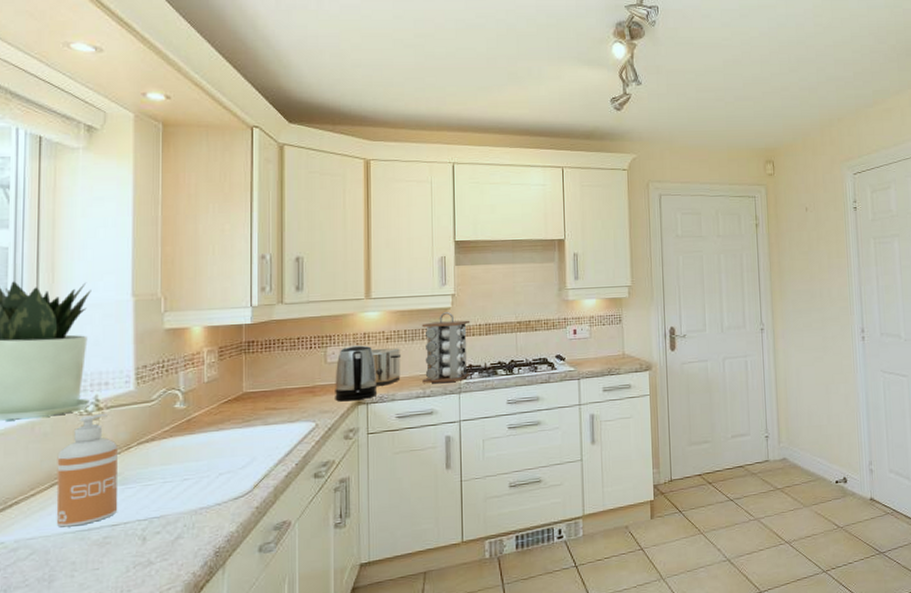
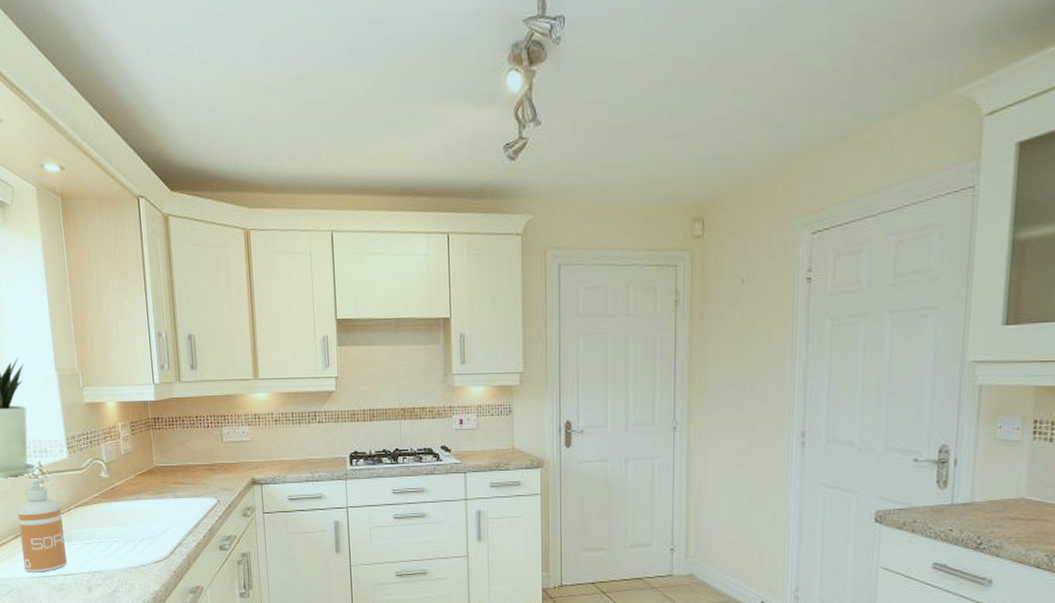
kettle: present [335,345,378,402] -> none [231,426,270,480]
toaster: present [372,348,402,386] -> none [262,430,290,468]
spice rack: present [421,312,471,384] -> none [307,396,356,469]

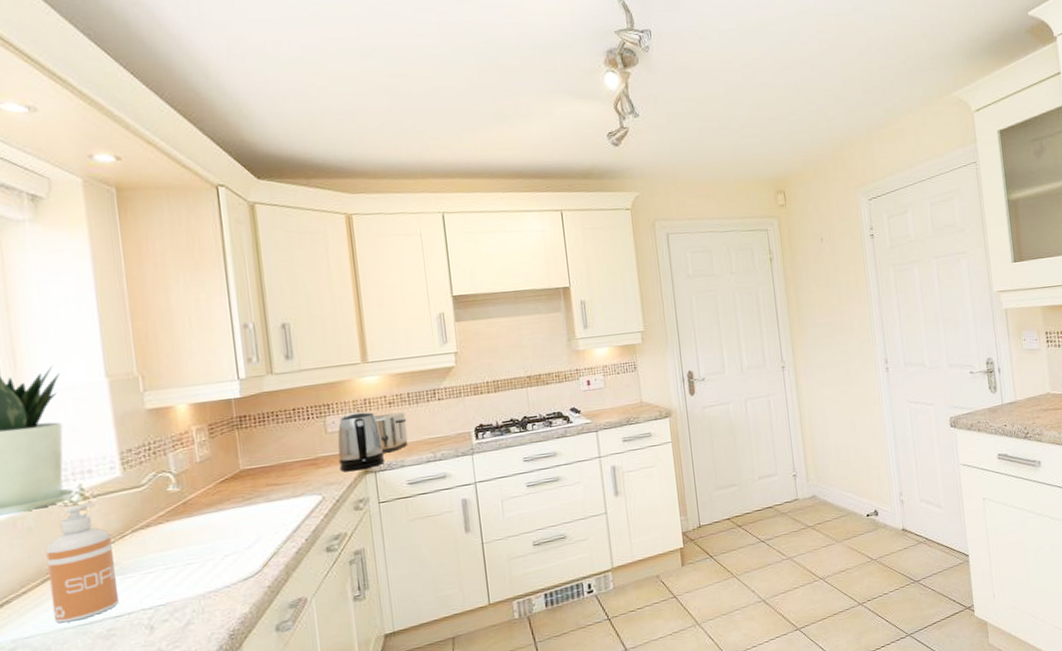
kettle: none [231,426,270,480] -> present [337,412,385,472]
toaster: none [262,430,290,468] -> present [374,412,408,453]

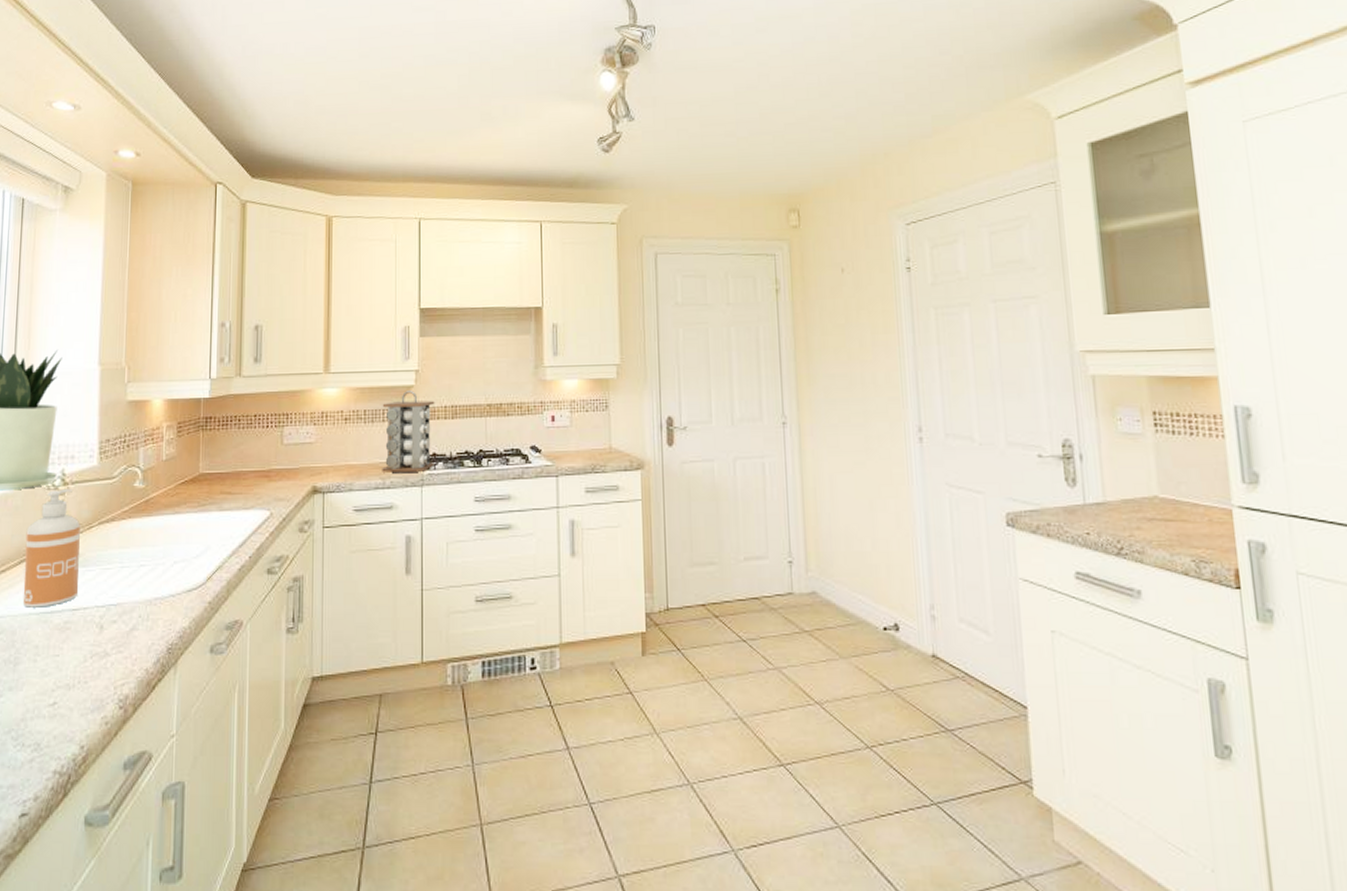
kettle: present [337,412,385,472] -> none [290,426,335,489]
toaster: present [374,412,408,453] -> none [329,430,361,473]
spice rack: none [425,371,482,447] -> present [382,391,435,474]

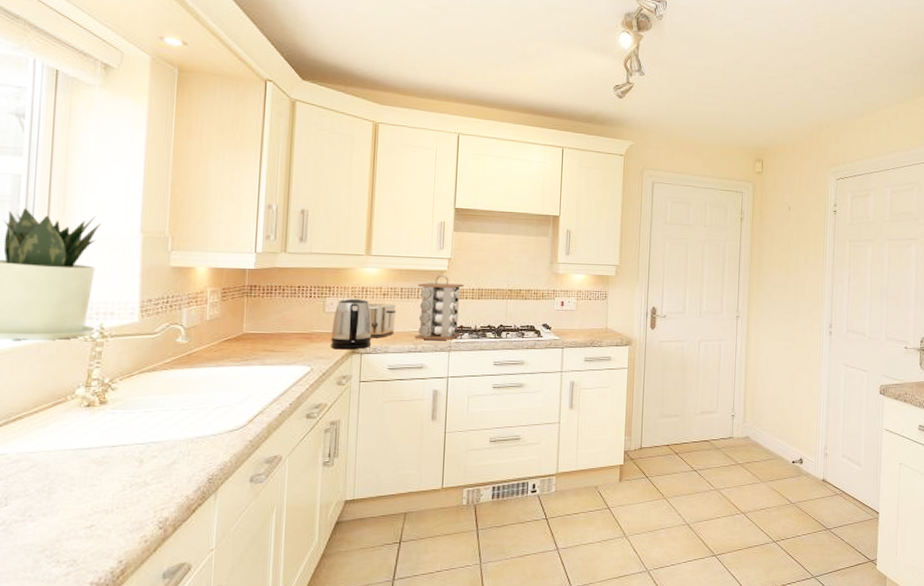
soap dispenser: present [22,488,80,608] -> none [57,341,120,444]
kettle: none [290,426,335,489] -> present [331,298,372,350]
toaster: none [329,430,361,473] -> present [368,302,397,338]

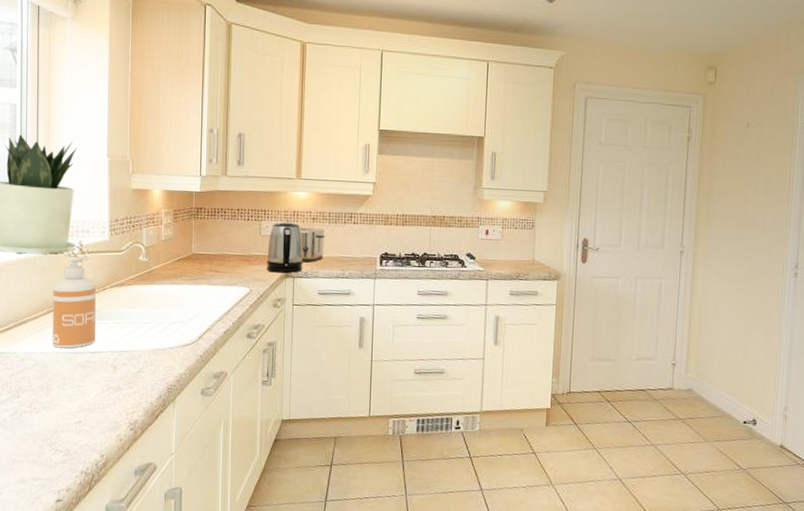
soap dispenser: none [57,341,120,444] -> present [52,256,96,349]
spice rack: present [415,274,465,341] -> none [342,199,389,268]

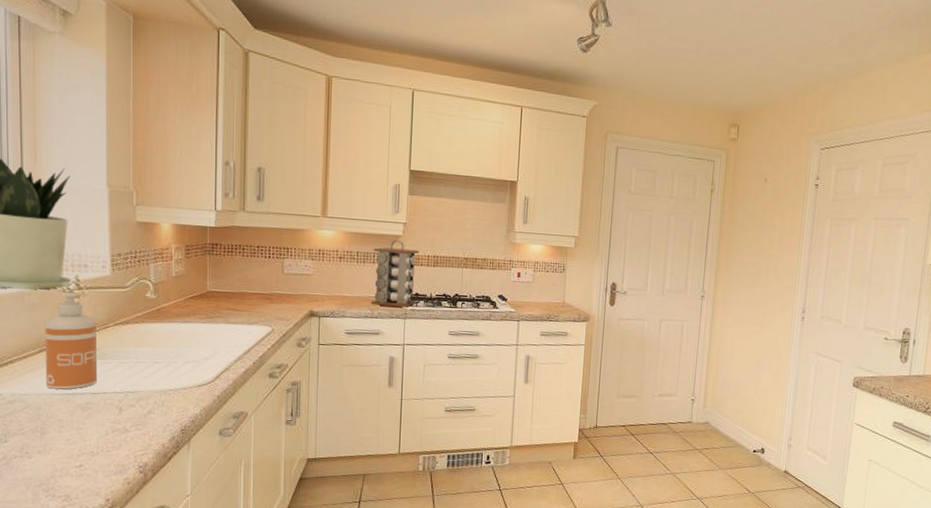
kettle: present [267,222,303,273] -> none [290,260,330,313]
toaster: present [299,227,325,263] -> none [325,265,353,302]
spice rack: none [342,199,389,268] -> present [371,239,420,308]

